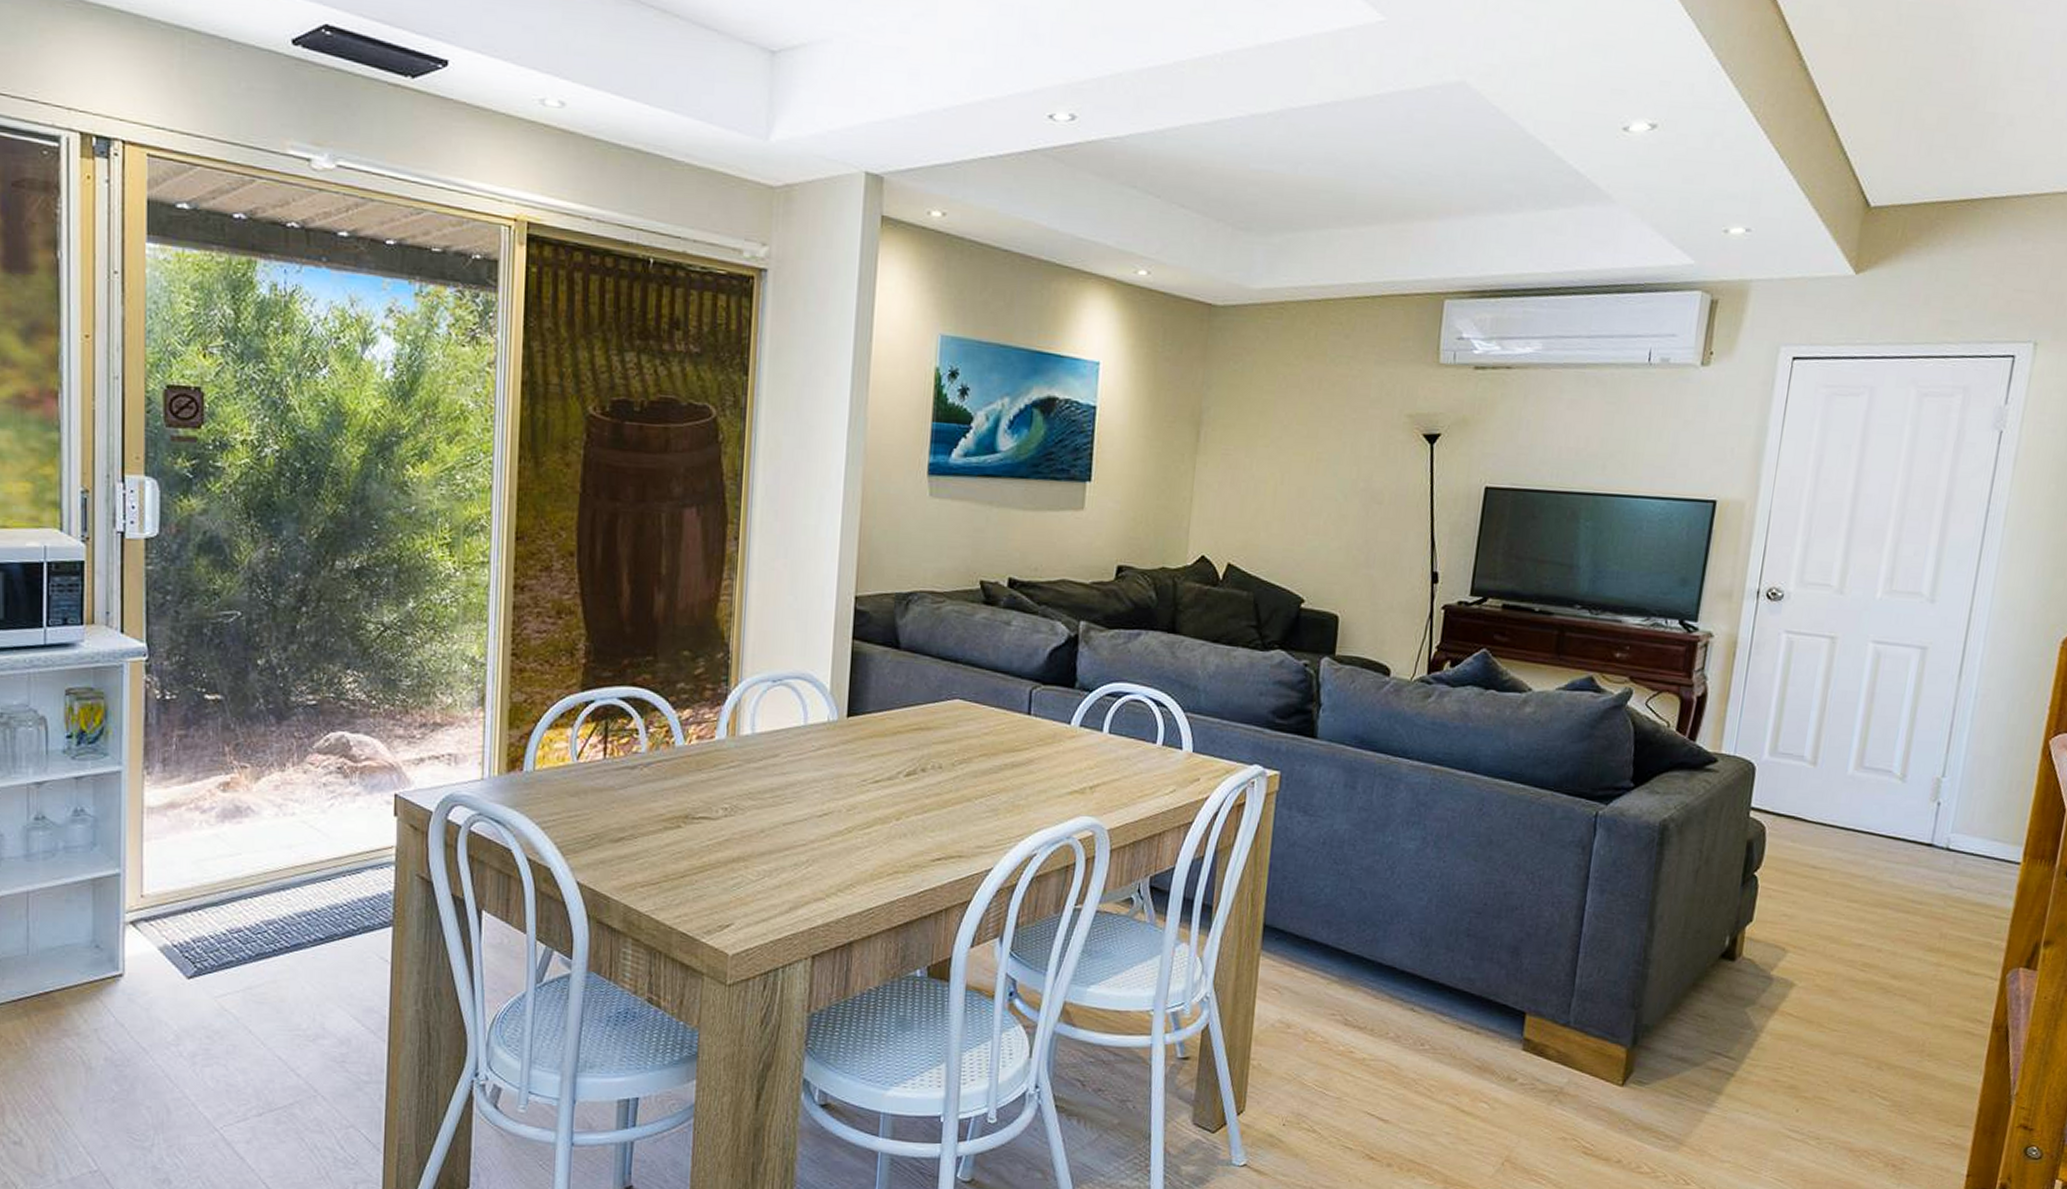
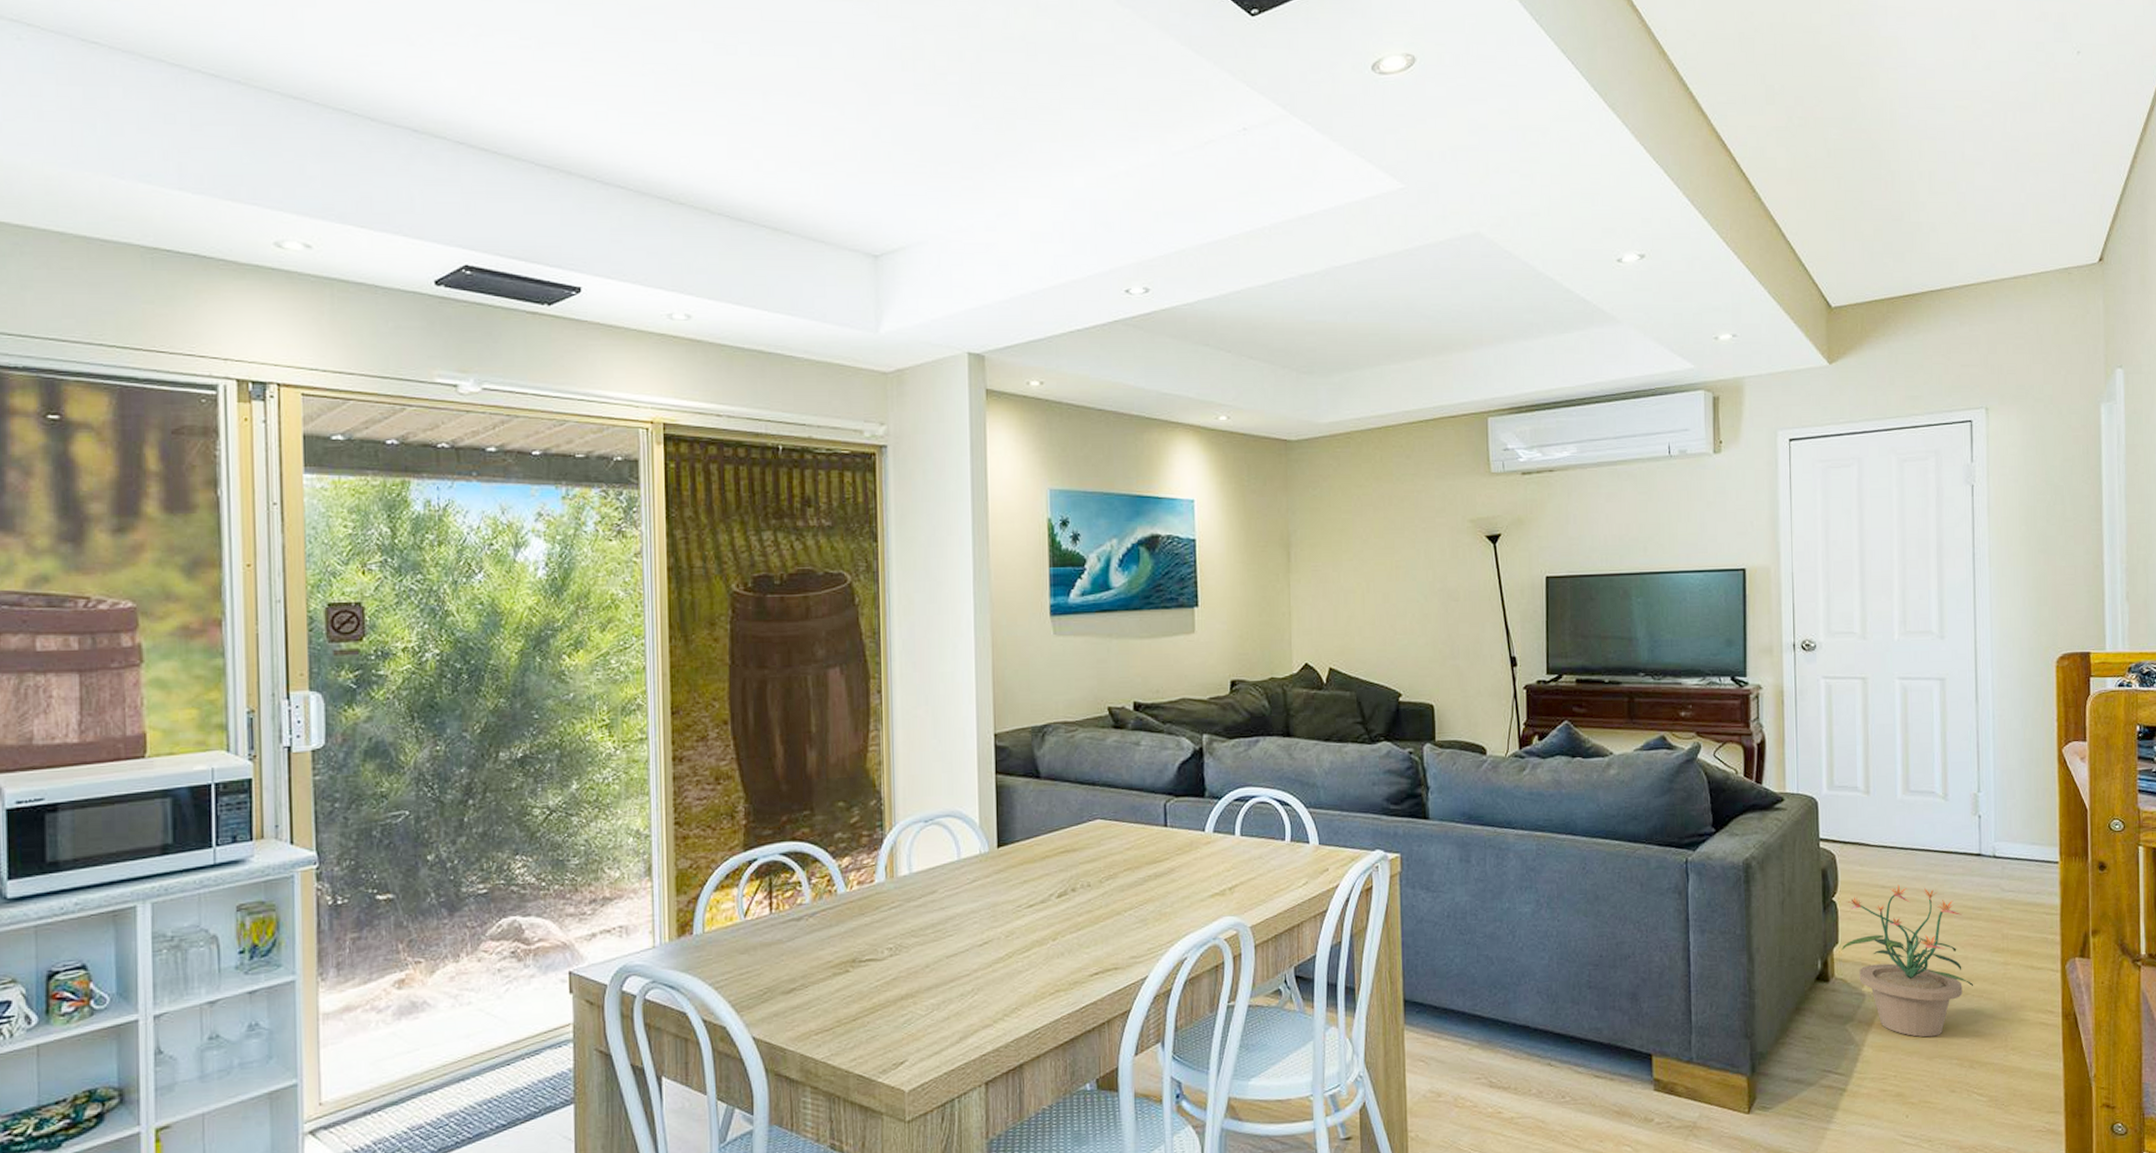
potted plant: none [1756,867,1899,1032] -> present [1842,885,1974,1038]

